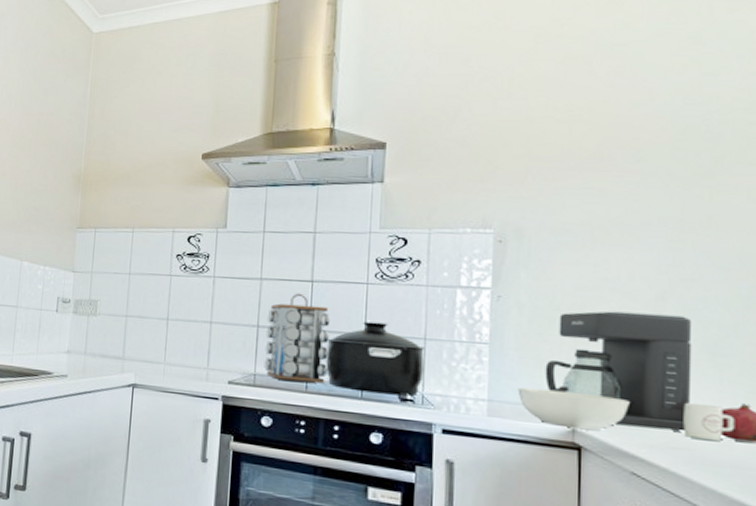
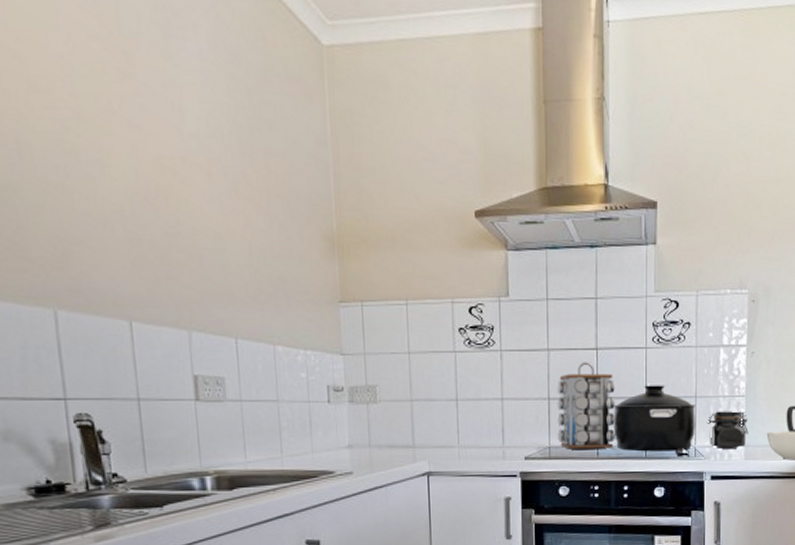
jar: none [437,357,493,402] -> present [706,411,748,449]

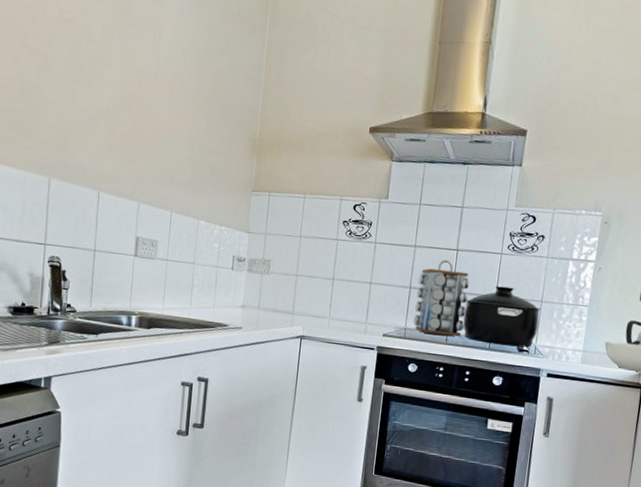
jar: present [706,411,748,449] -> none [548,316,588,352]

